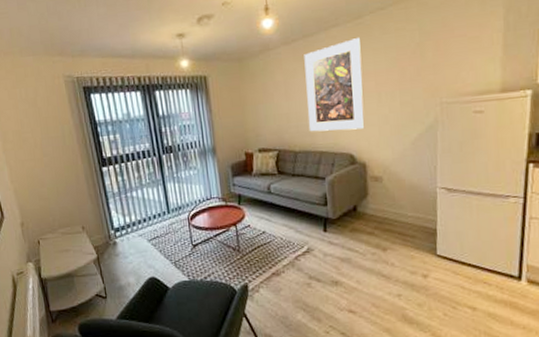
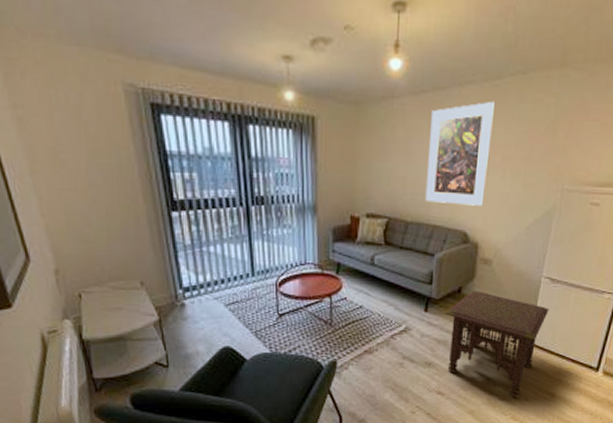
side table: none [344,208,451,313] -> present [445,291,549,398]

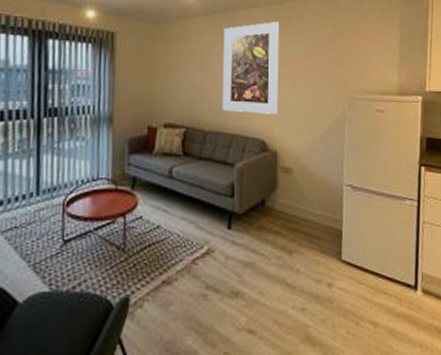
side table: present [445,291,549,398] -> none [249,203,356,331]

